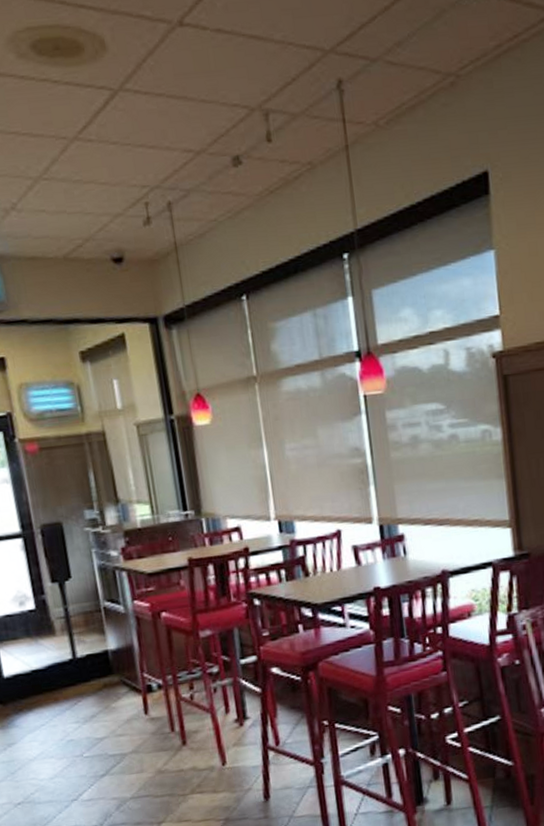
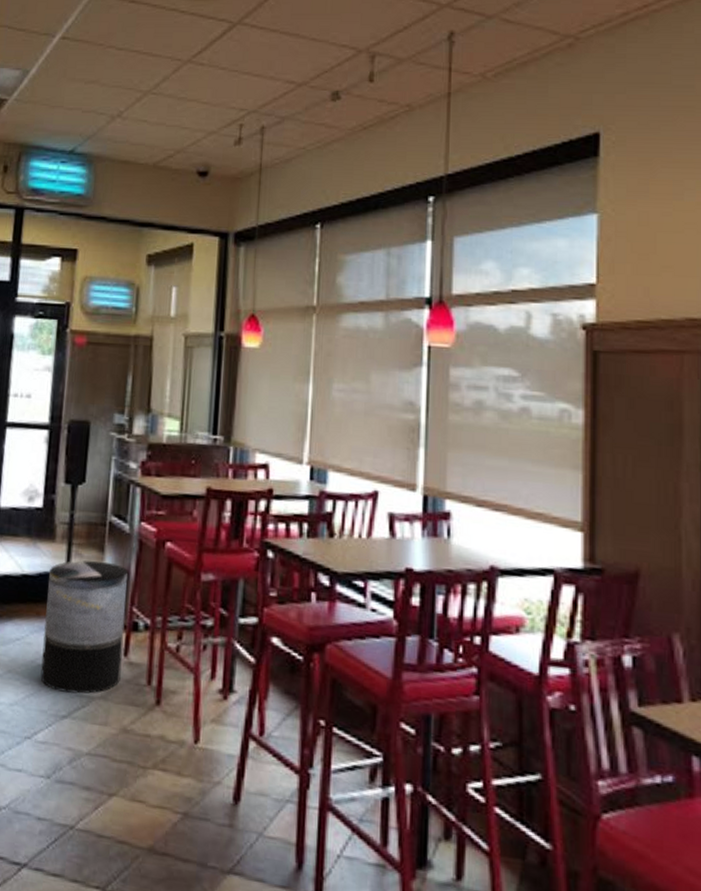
trash can: none [57,641,147,757] -> present [40,560,128,694]

